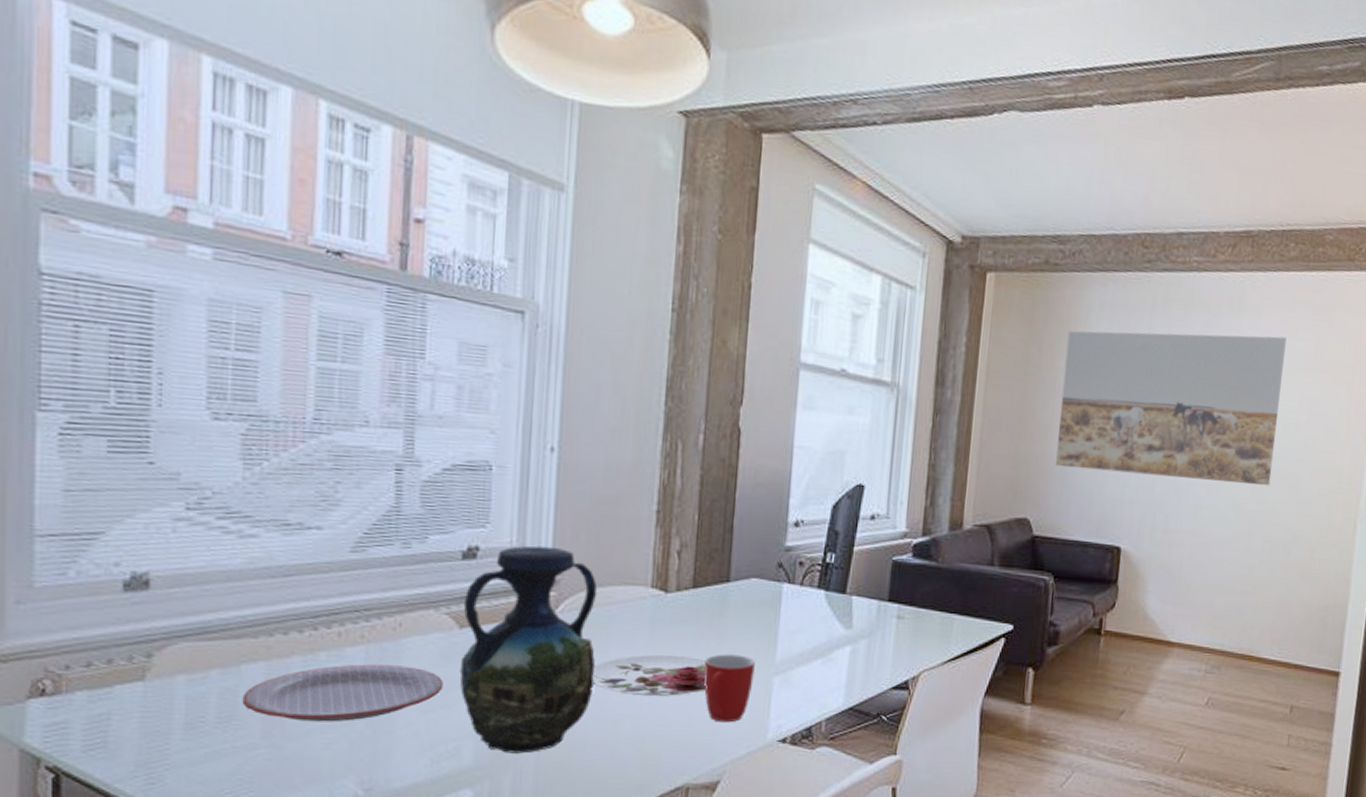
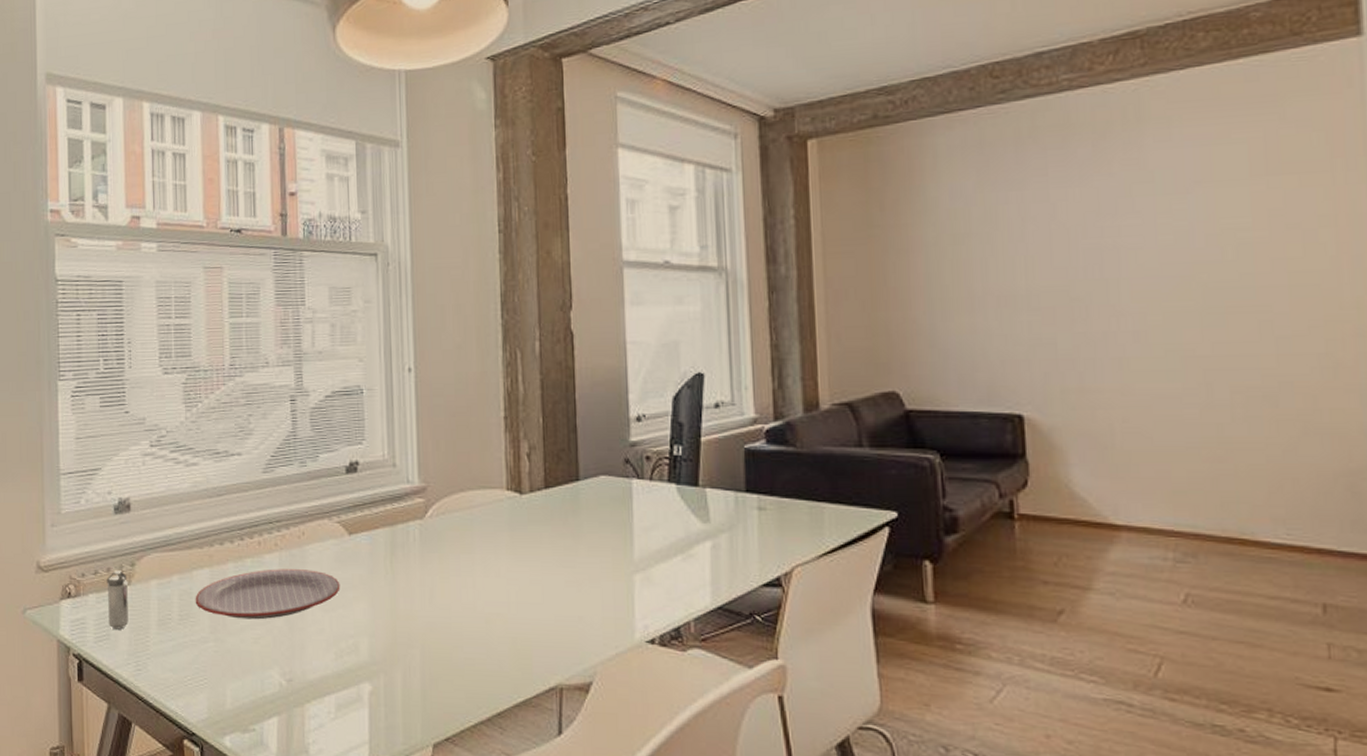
shaker: none [106,662,141,735] -> present [106,570,129,630]
vase: present [459,545,598,754] -> none [350,457,466,650]
plate: present [592,655,707,697] -> none [462,554,568,596]
mug: present [704,654,755,723] -> none [564,552,614,622]
wall art: present [1056,330,1287,486] -> none [913,142,1228,331]

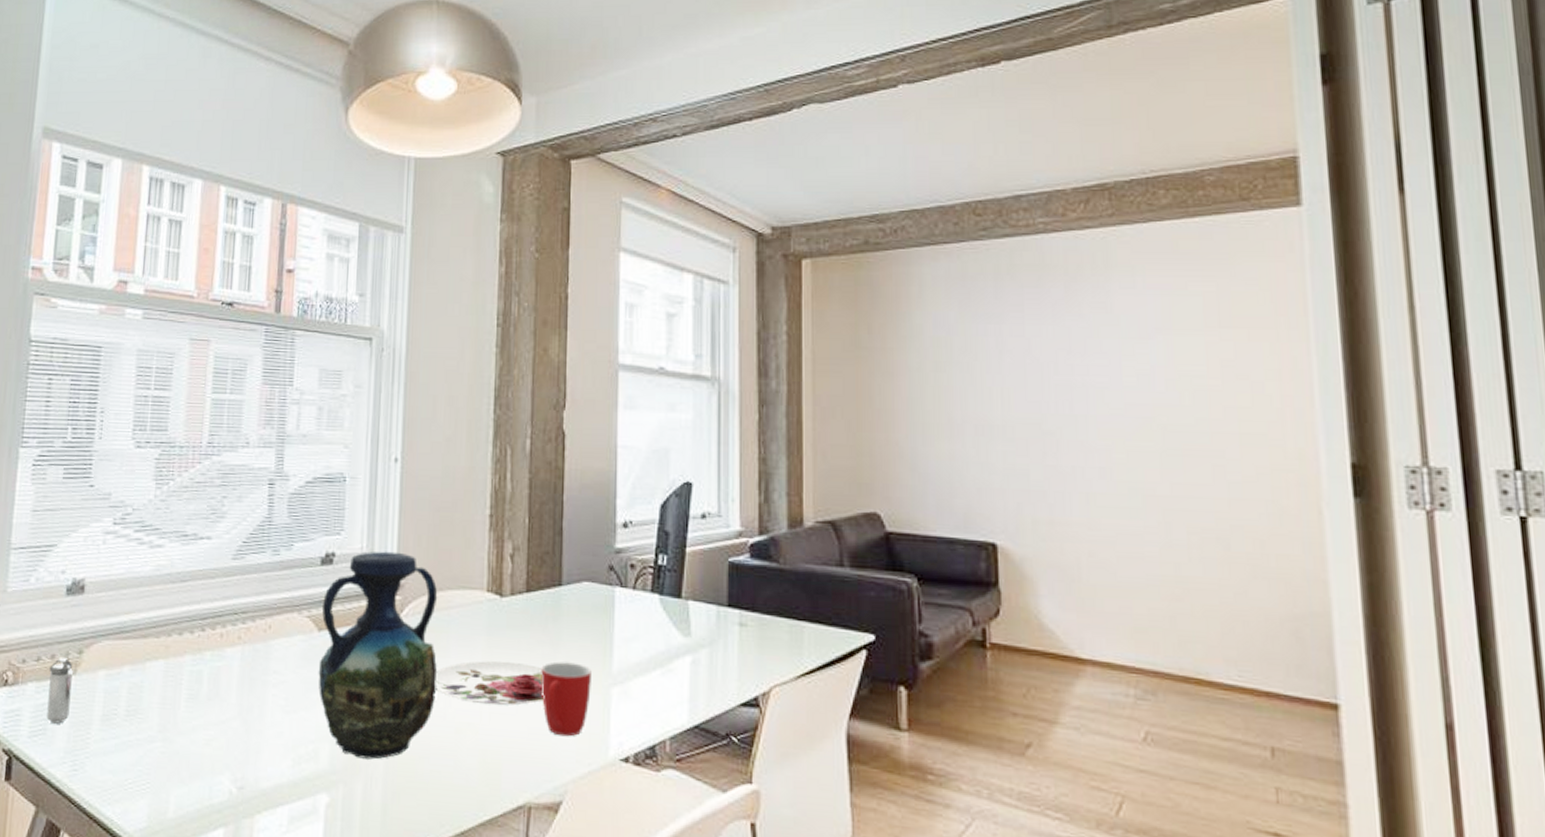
plate: present [195,569,340,620] -> none [145,664,305,719]
vase: none [350,457,466,650] -> present [318,551,438,760]
plate: none [462,554,568,596] -> present [434,661,544,705]
mug: none [564,552,614,622] -> present [541,661,591,737]

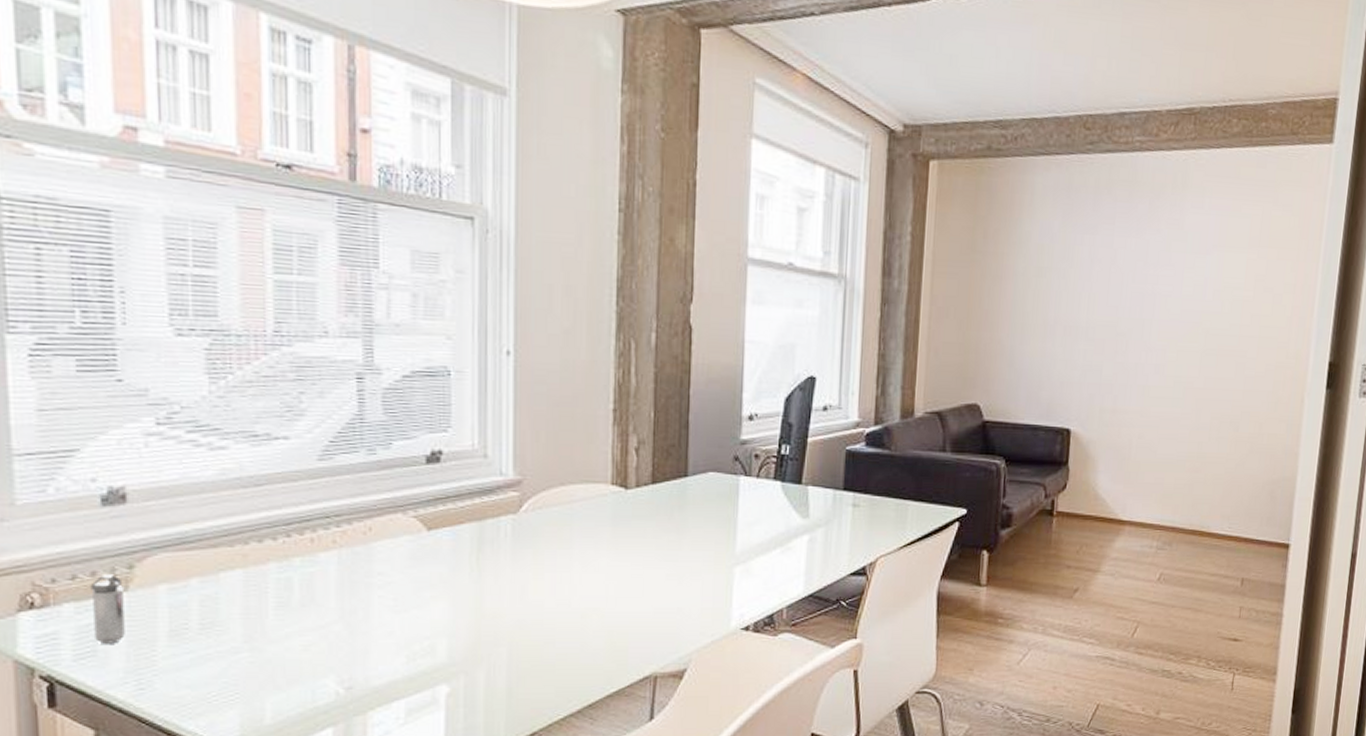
vase: present [318,551,438,760] -> none [430,447,561,649]
plate: present [434,661,544,705] -> none [558,549,669,590]
mug: present [541,661,591,737] -> none [666,547,716,613]

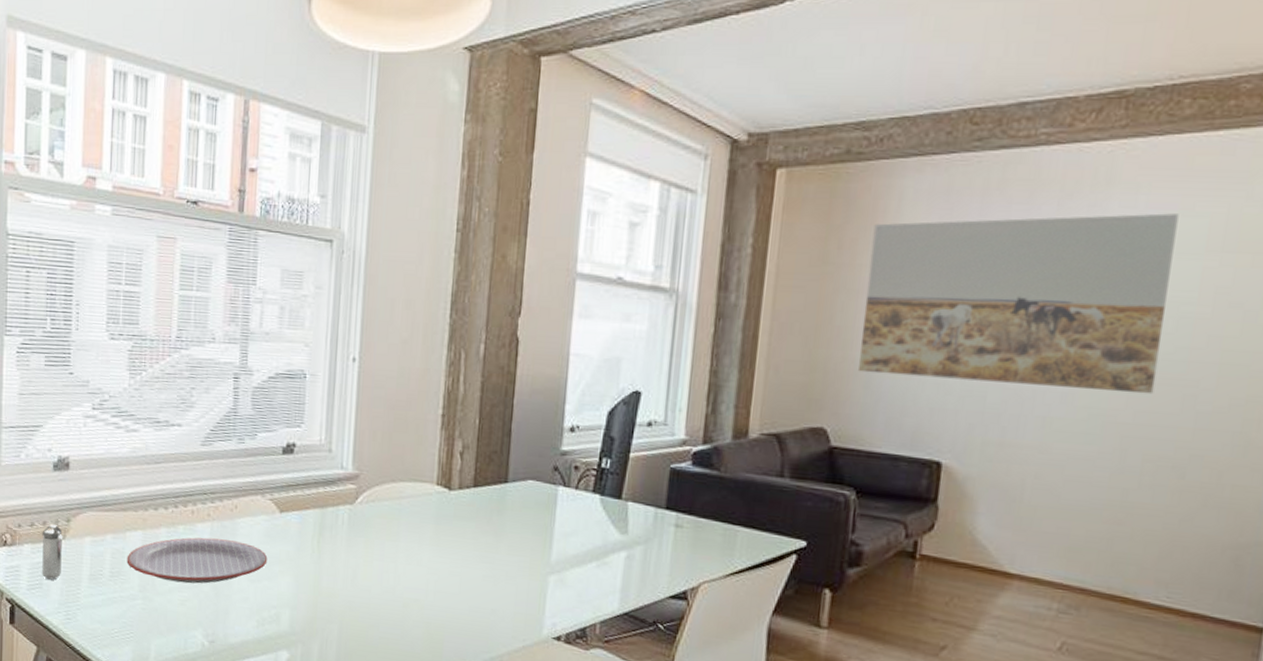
plate: none [222,568,415,625] -> present [126,537,268,584]
wall art: none [1004,213,1231,364] -> present [859,213,1179,395]

